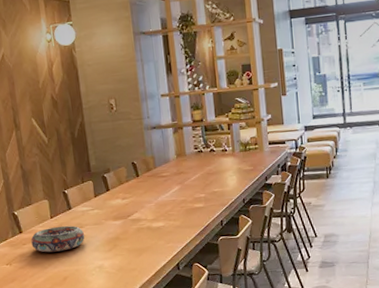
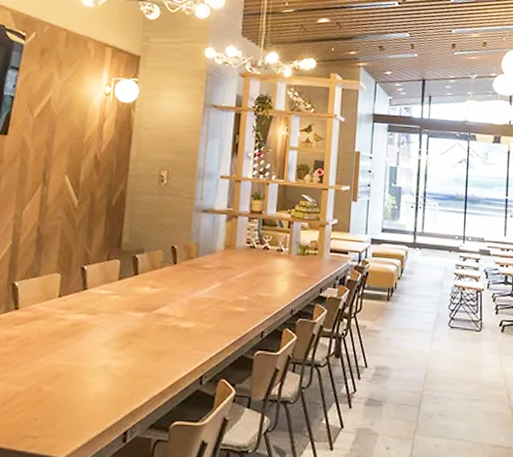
decorative bowl: present [31,226,85,253] -> none [26,308,96,340]

